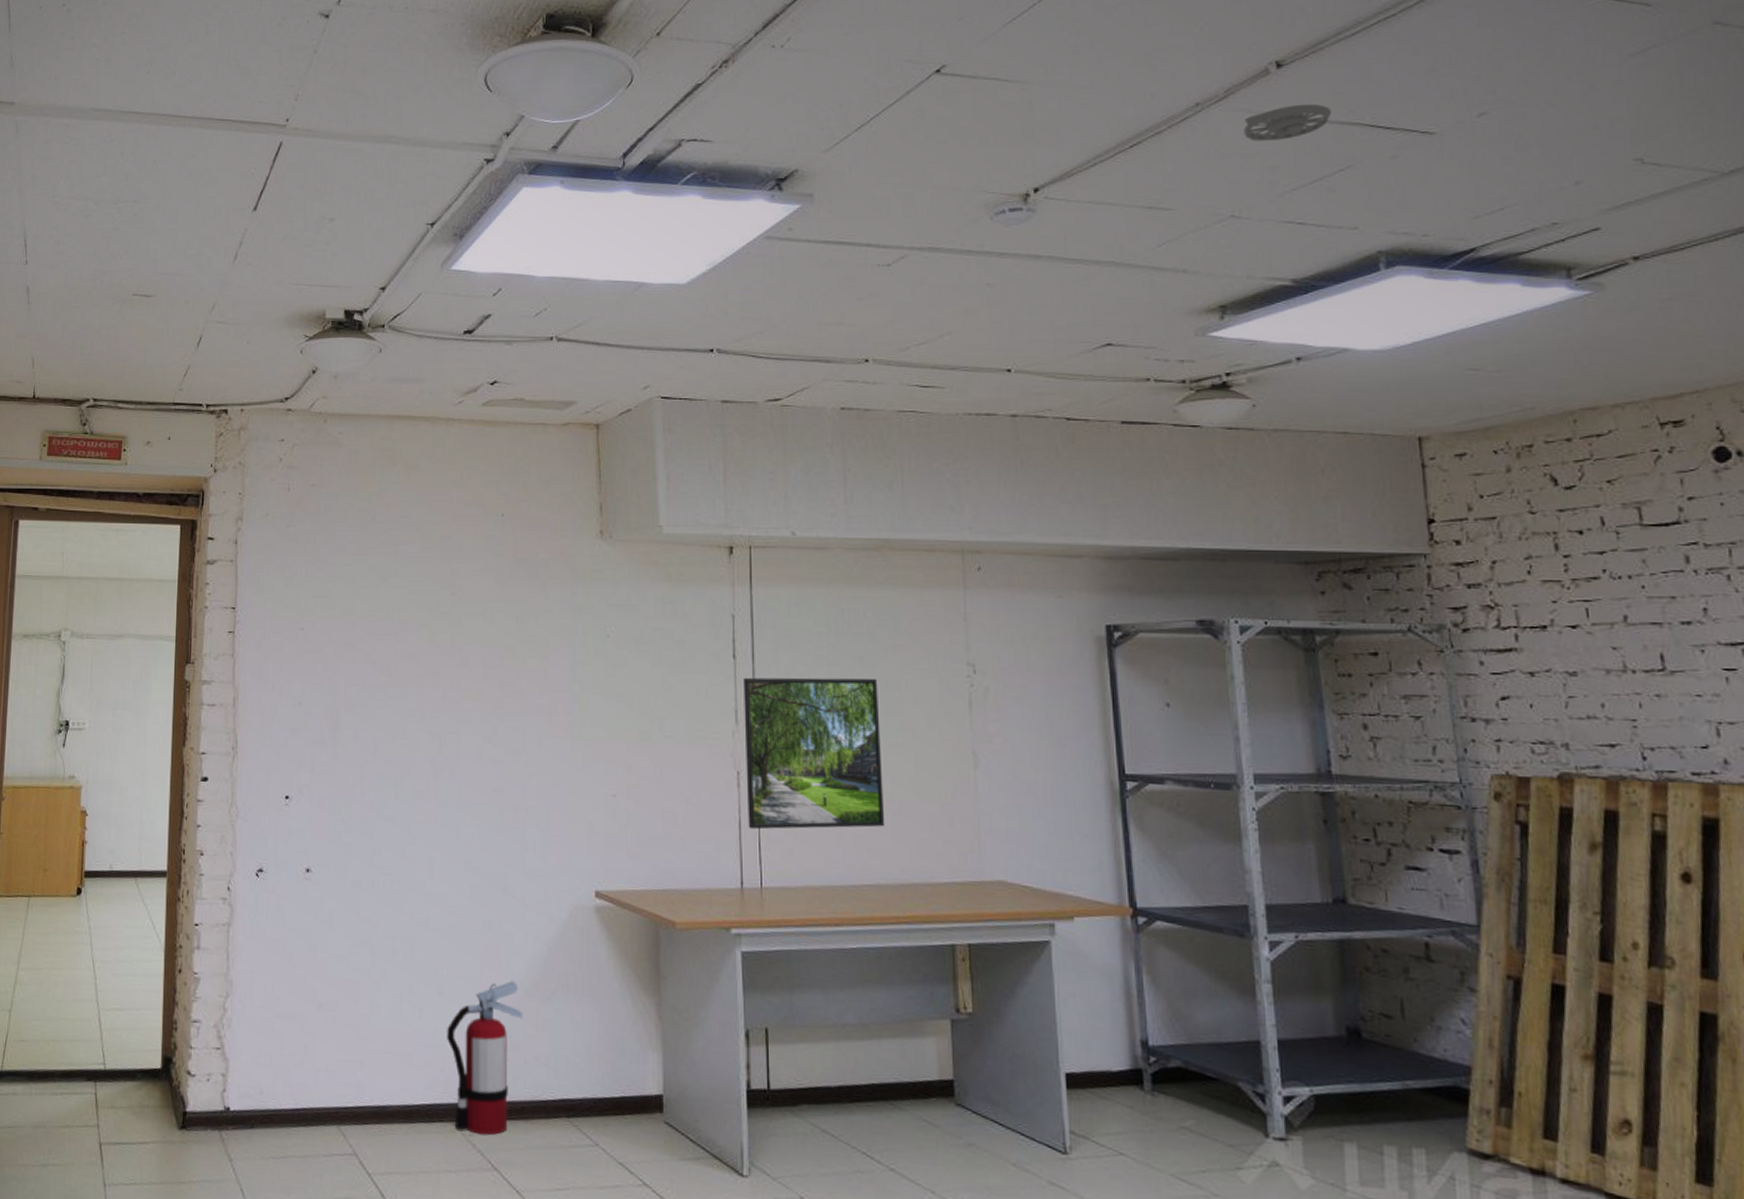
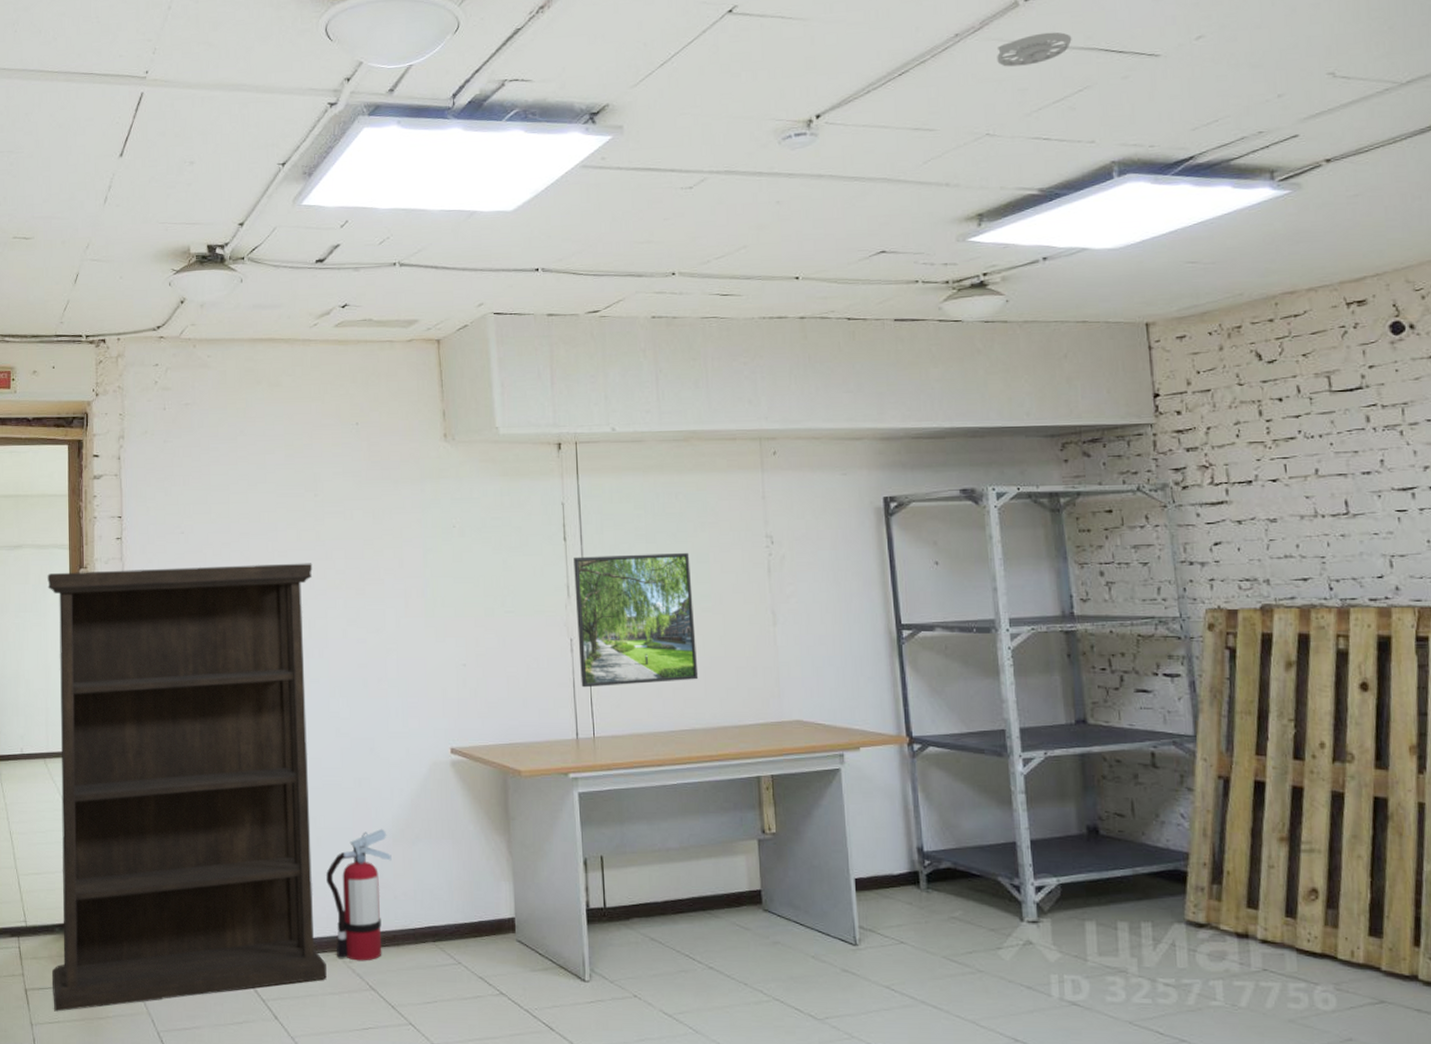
bookcase: none [130,667,446,1172] -> present [47,563,327,1012]

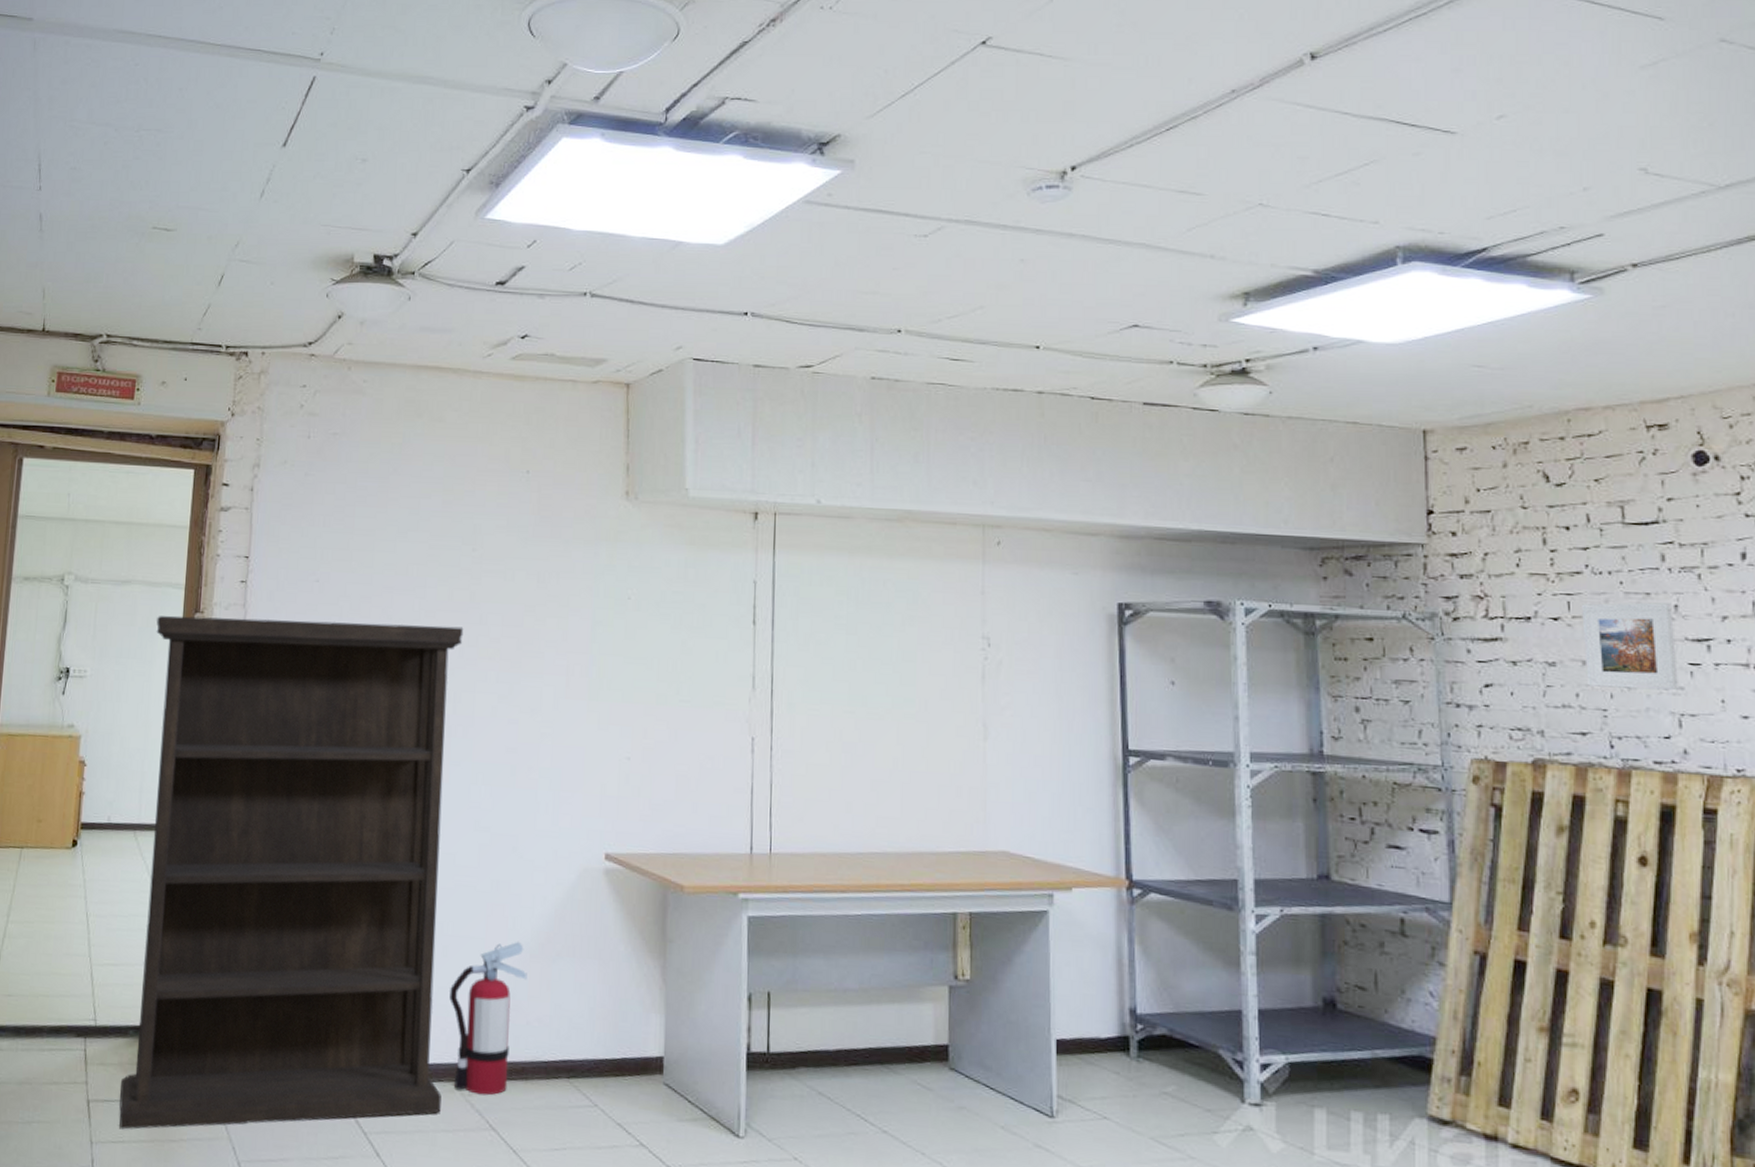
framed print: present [574,553,699,688] -> none [760,643,895,796]
smoke detector: present [997,32,1072,67] -> none [1276,97,1360,131]
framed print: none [1296,459,1388,539] -> present [1580,602,1678,691]

